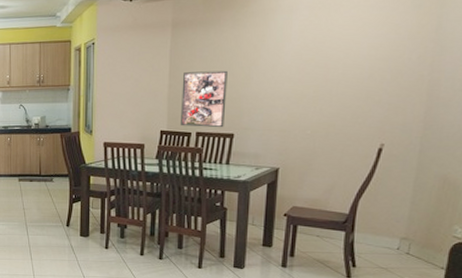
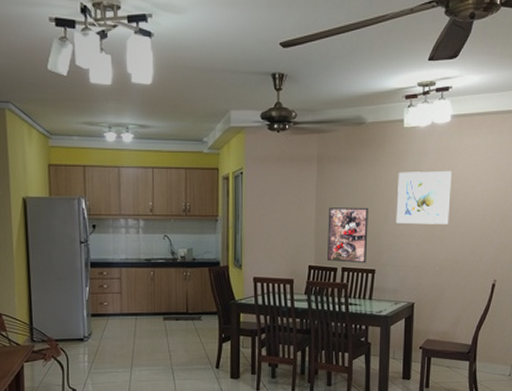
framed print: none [259,25,330,86] -> present [396,170,452,225]

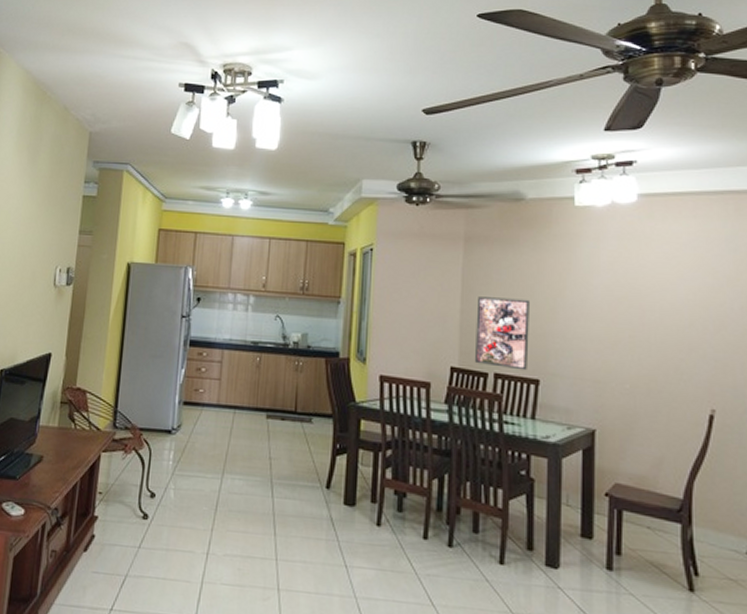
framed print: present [396,170,452,225] -> none [566,258,642,329]

